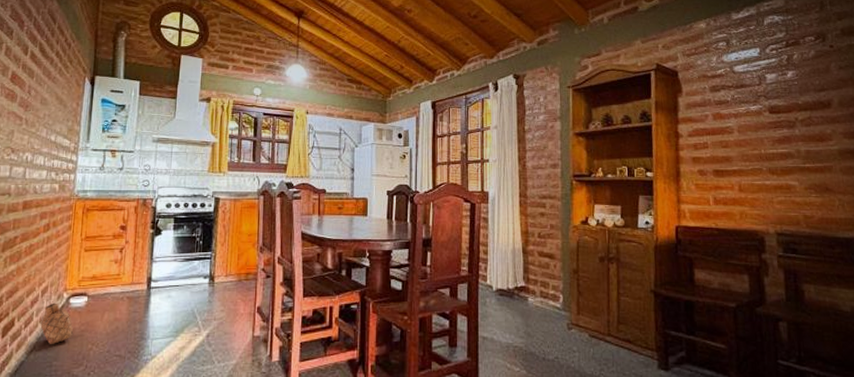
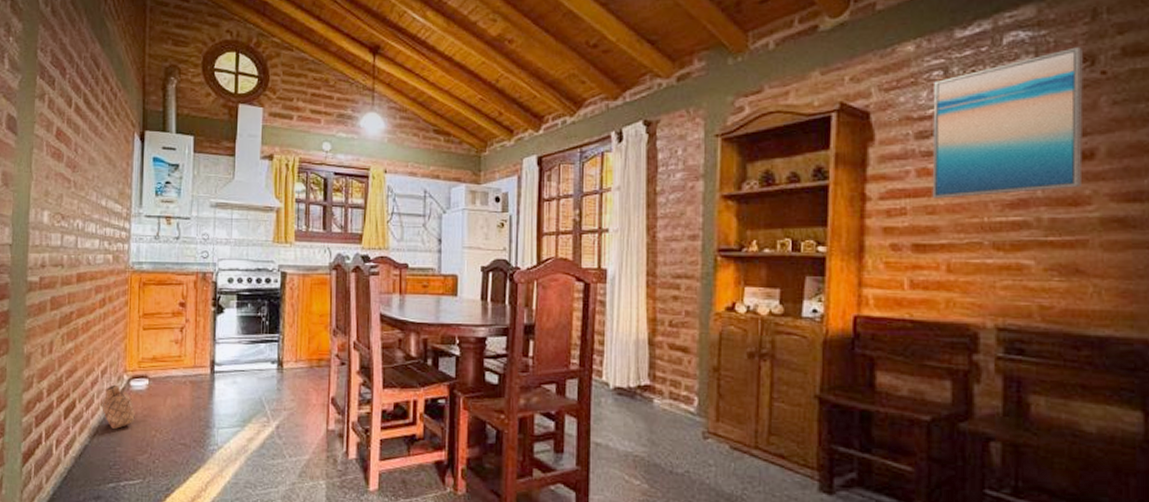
wall art: none [720,28,824,136] -> present [932,47,1083,199]

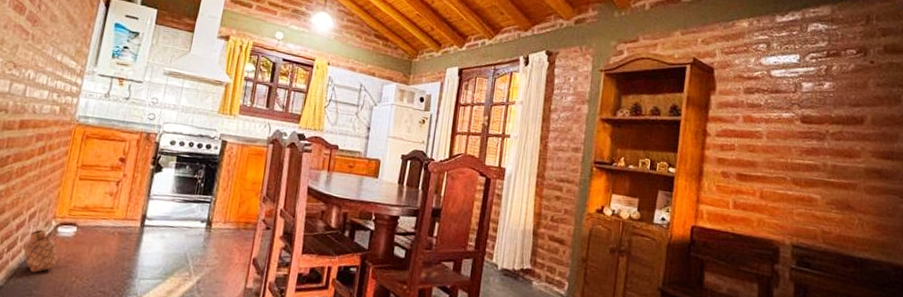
wall art: present [932,47,1083,199] -> none [753,41,859,145]

